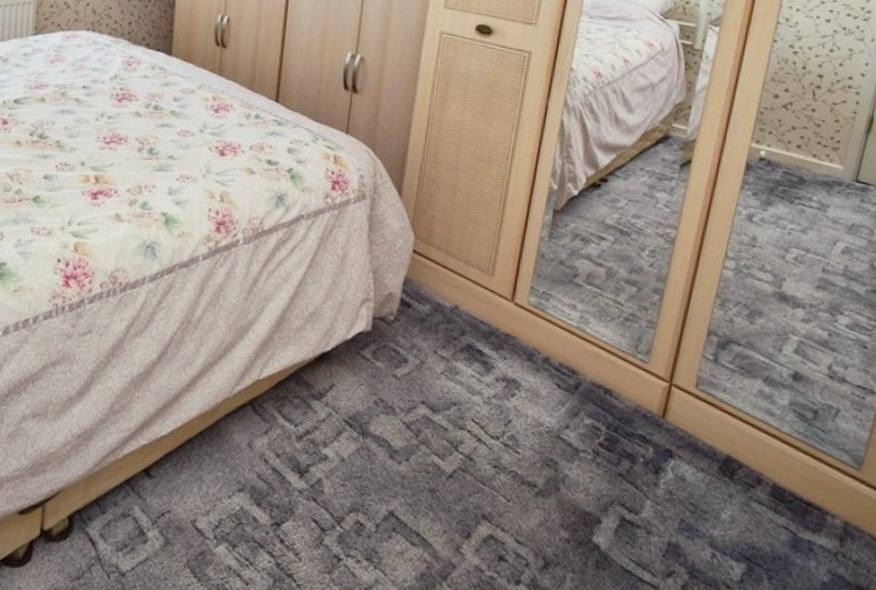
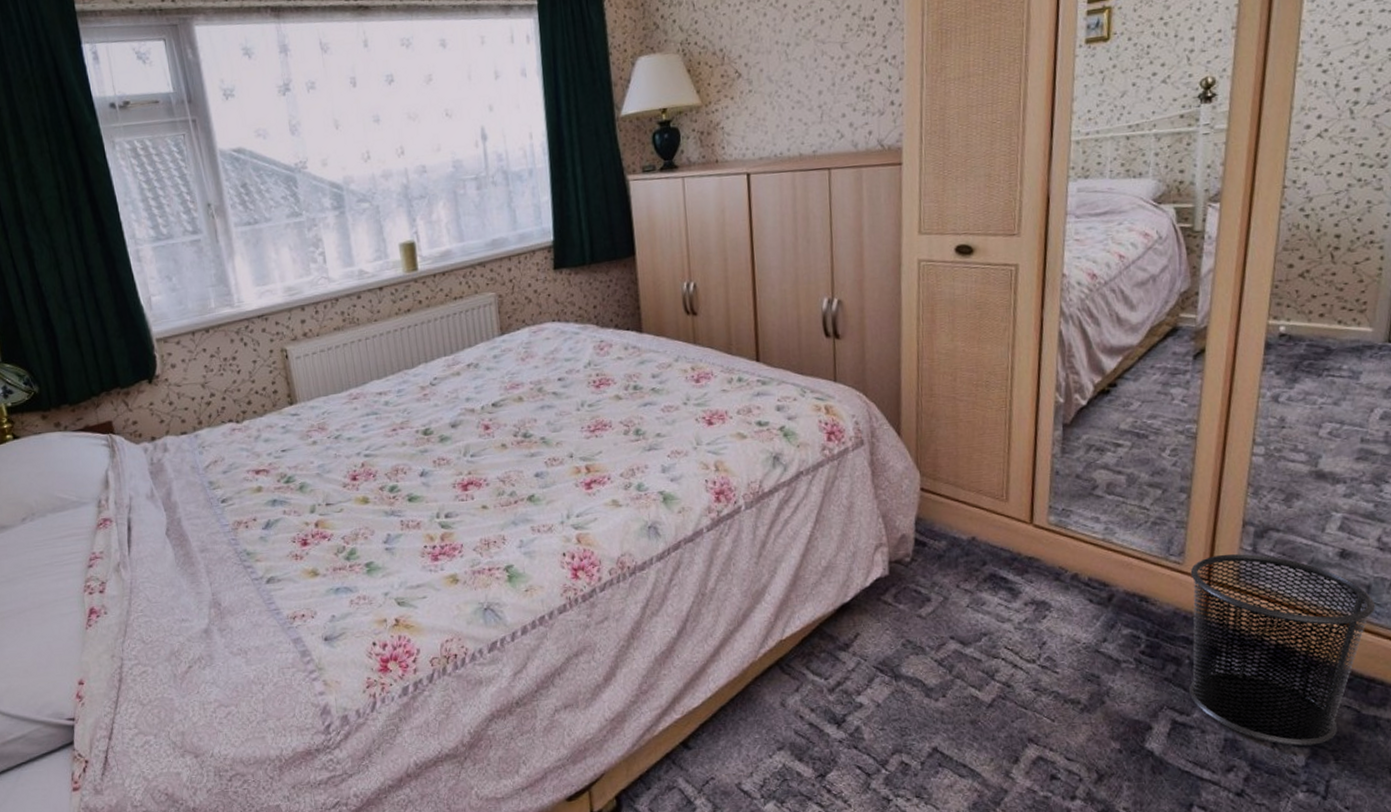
waste bin: none [640,359,821,562] -> present [1189,553,1376,746]

